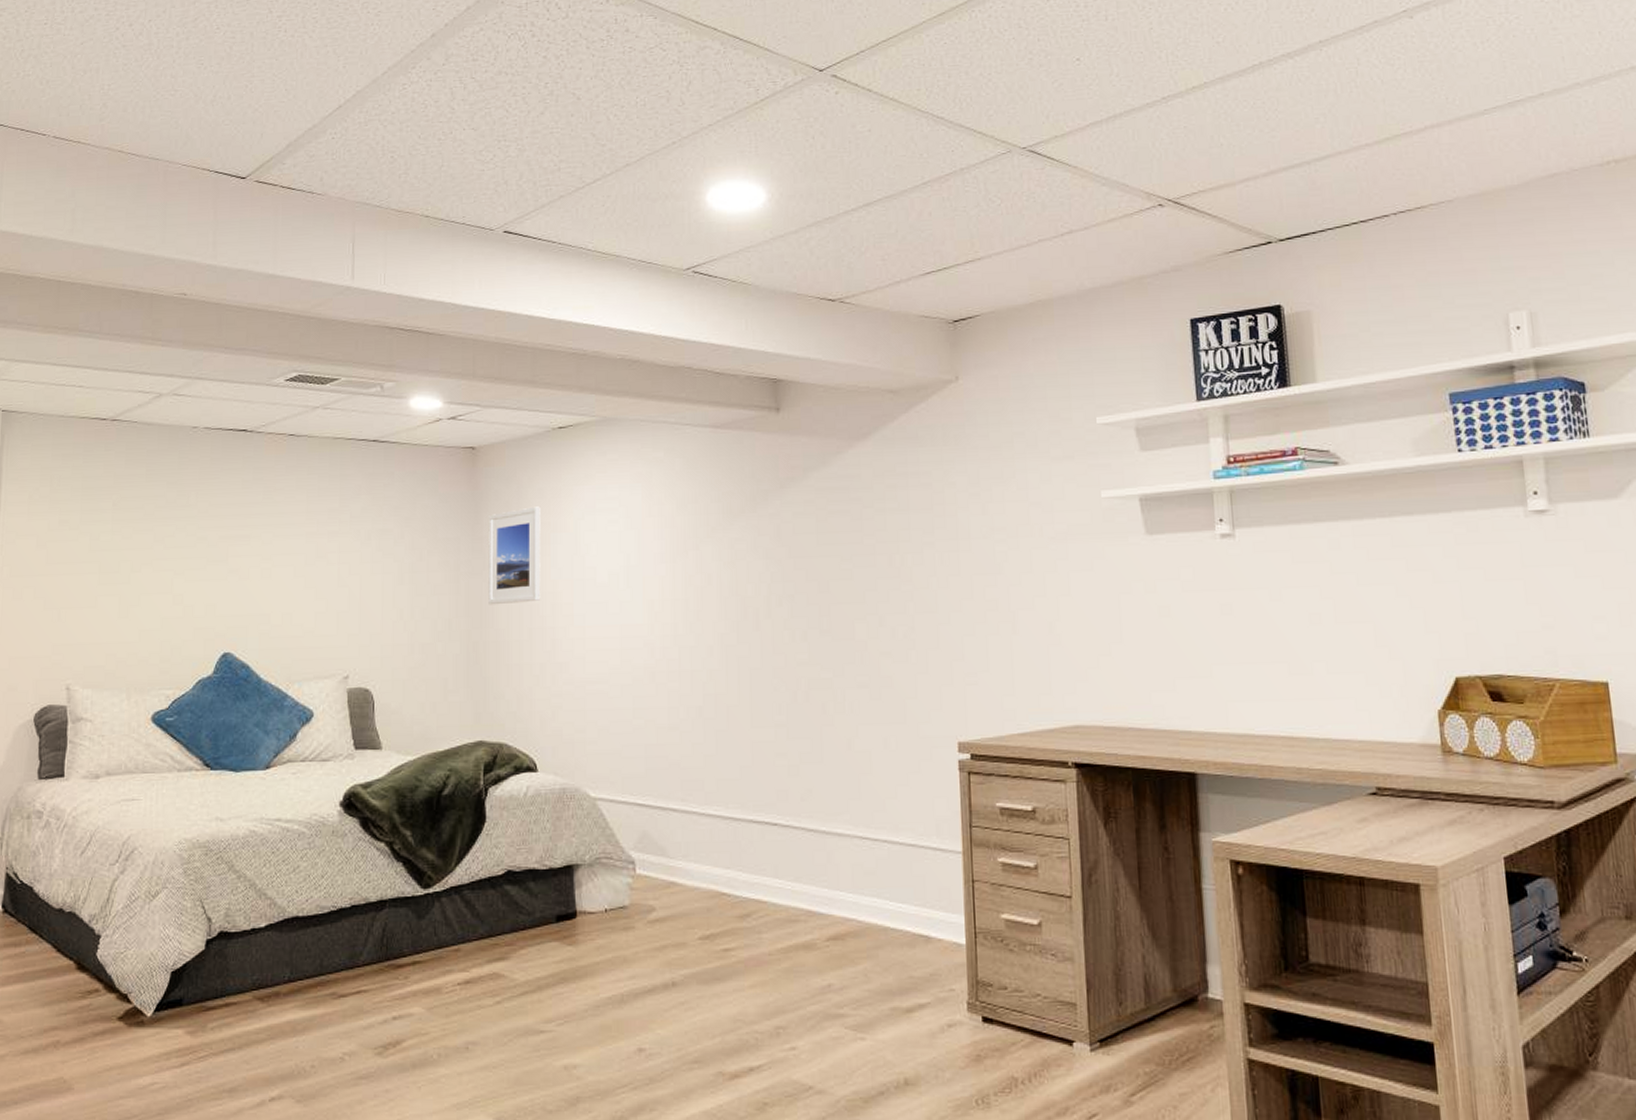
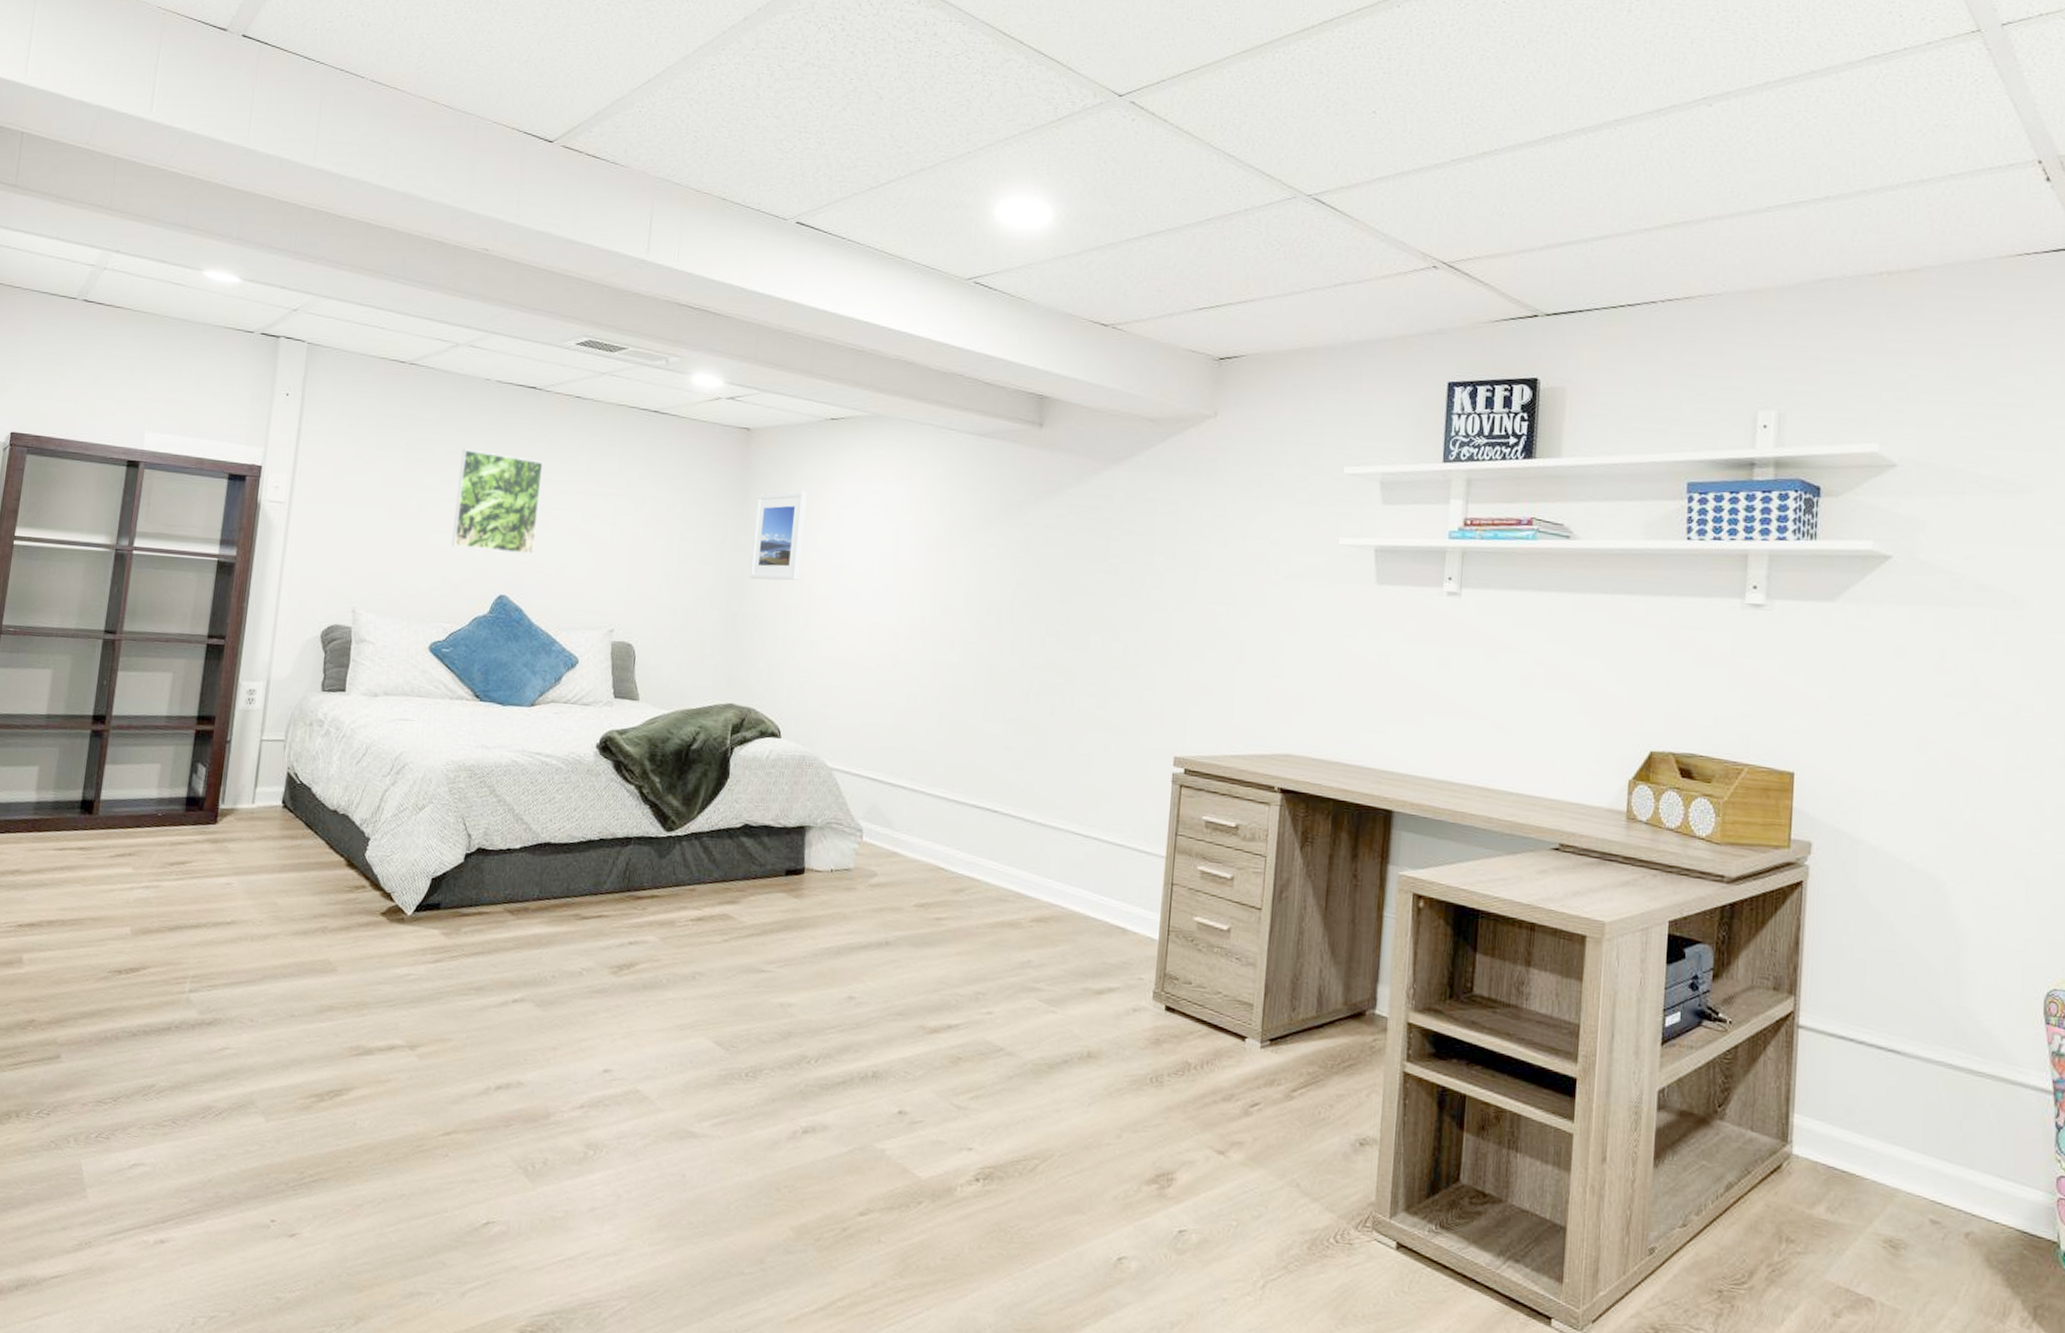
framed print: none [168,502,260,608] -> present [451,449,543,555]

